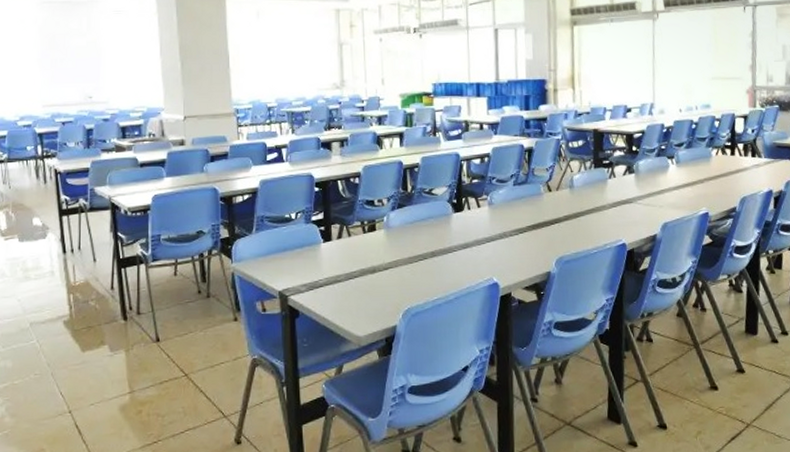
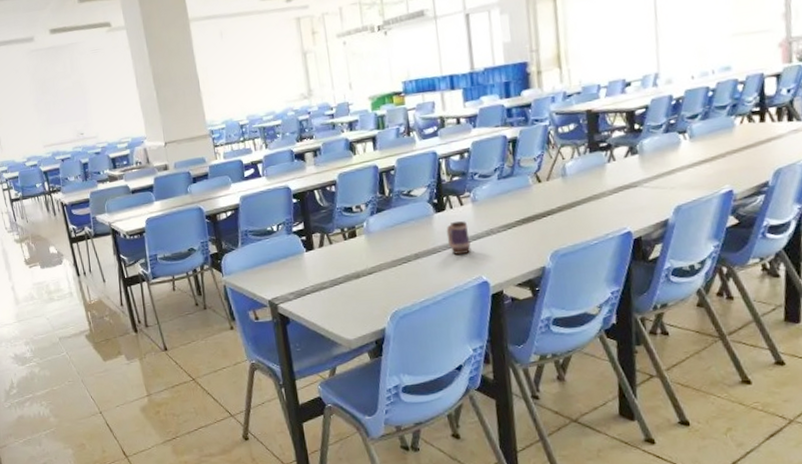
mug: none [463,223,485,256] -> present [446,221,471,255]

